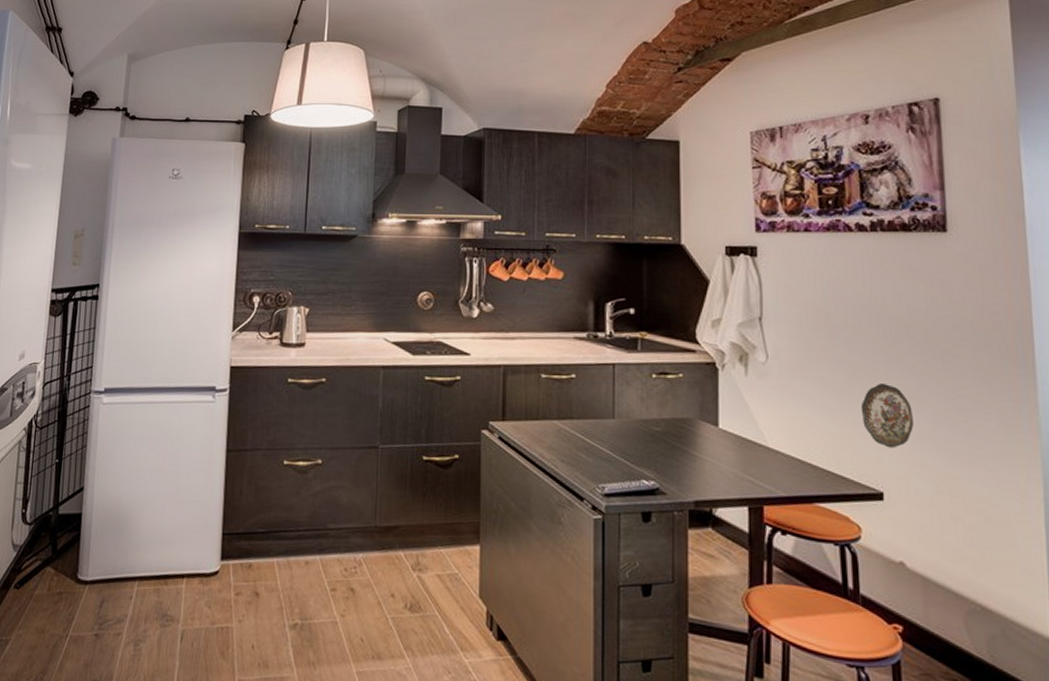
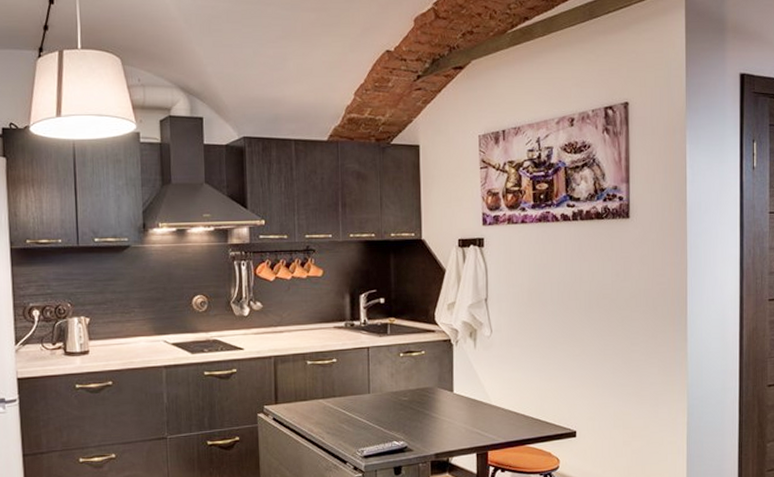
decorative plate: present [860,384,913,448] -> none [561,346,599,396]

